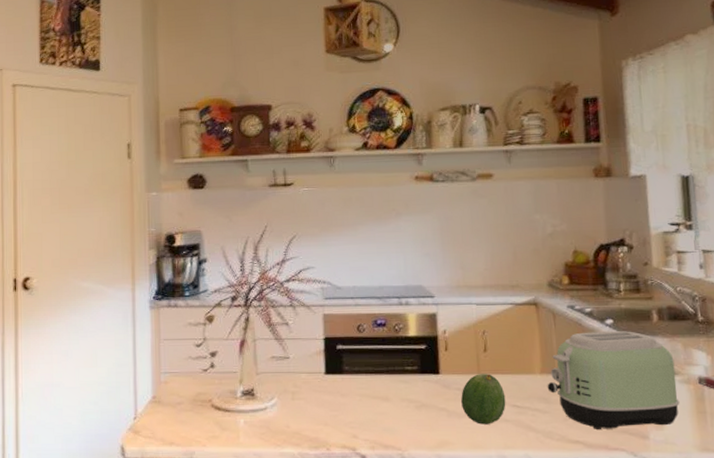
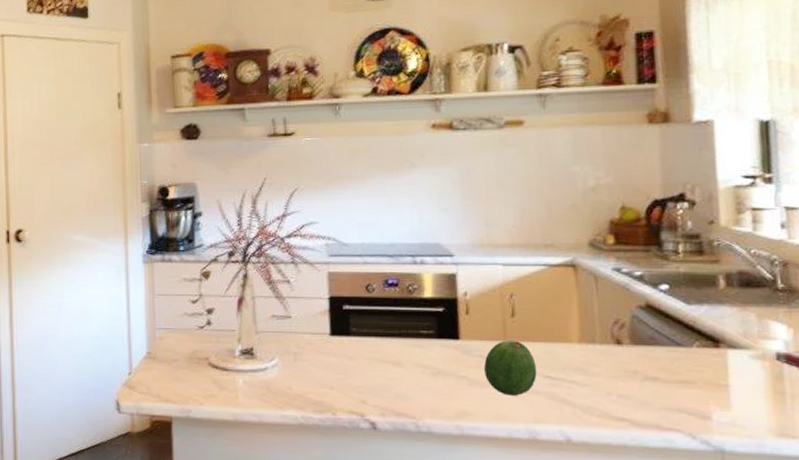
toaster: present [547,331,680,429] -> none [586,298,752,407]

